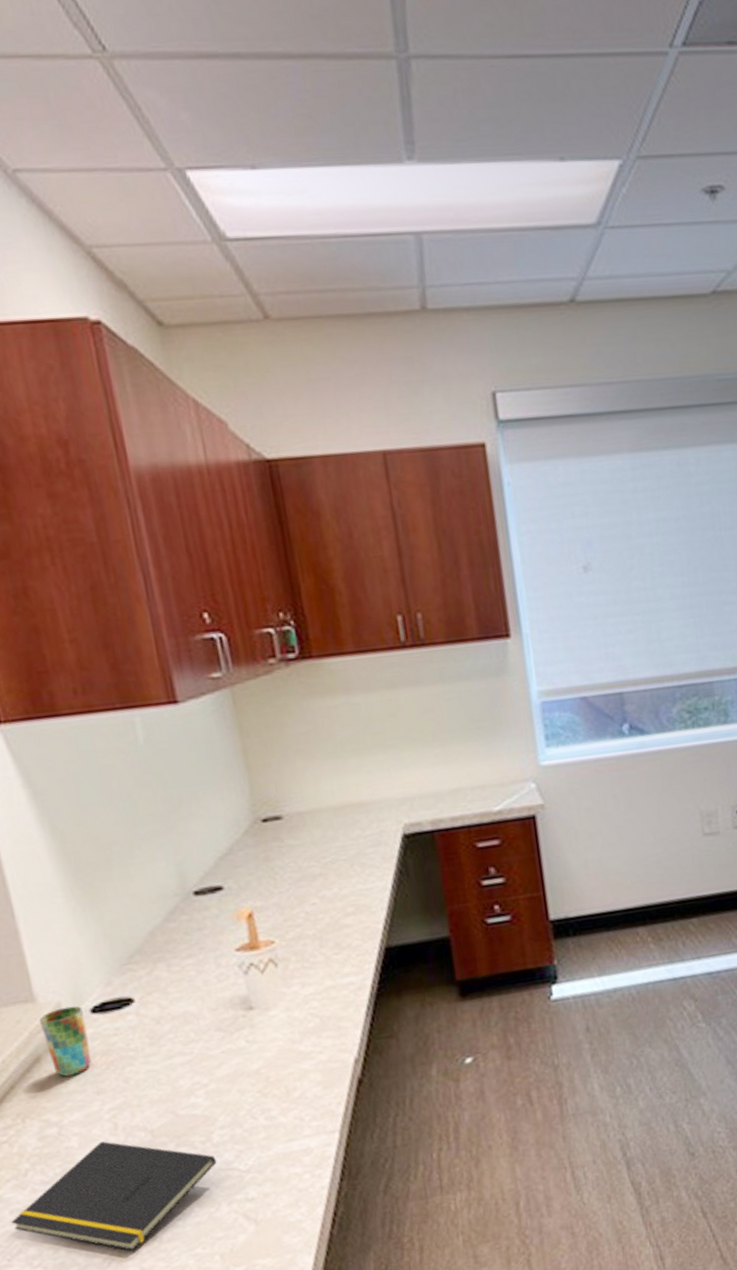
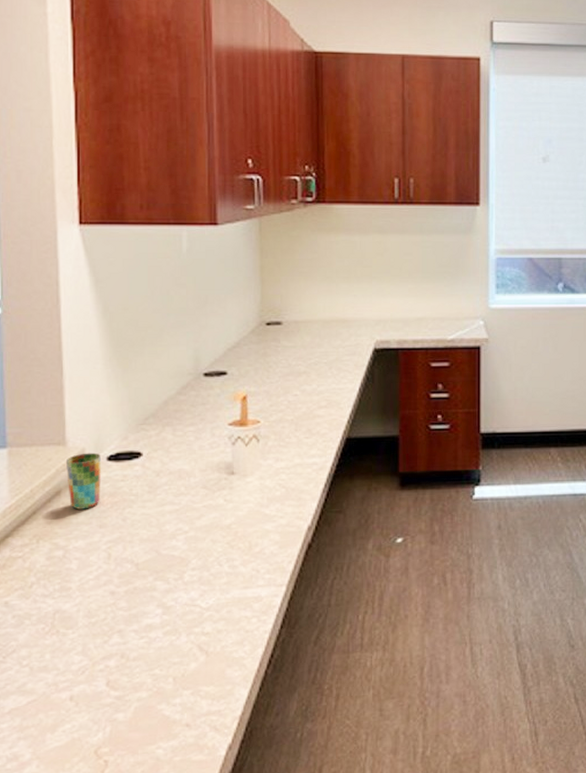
notepad: present [11,1141,217,1251] -> none [12,567,184,664]

